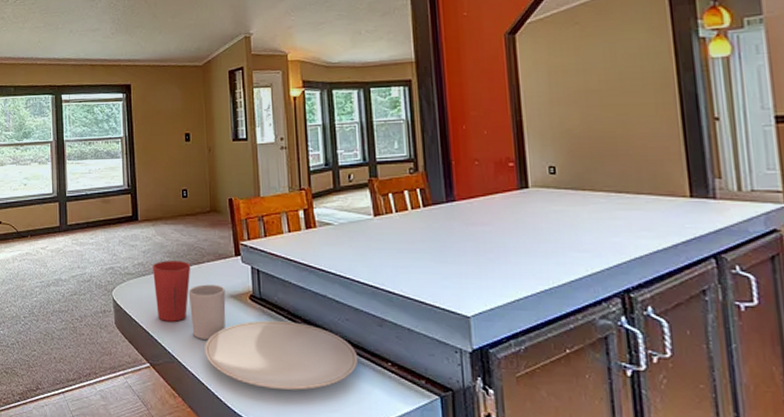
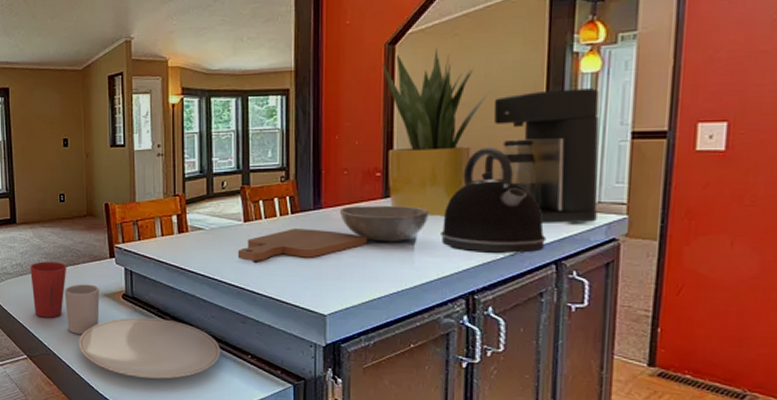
cutting board: none [369,222,508,258] -> present [237,228,368,261]
bowl: none [473,197,571,236] -> present [339,206,430,242]
planter: none [504,37,619,208] -> present [382,48,491,217]
kettle: none [585,134,701,246] -> present [441,147,547,253]
coffee maker: none [622,73,753,214] -> present [484,88,599,223]

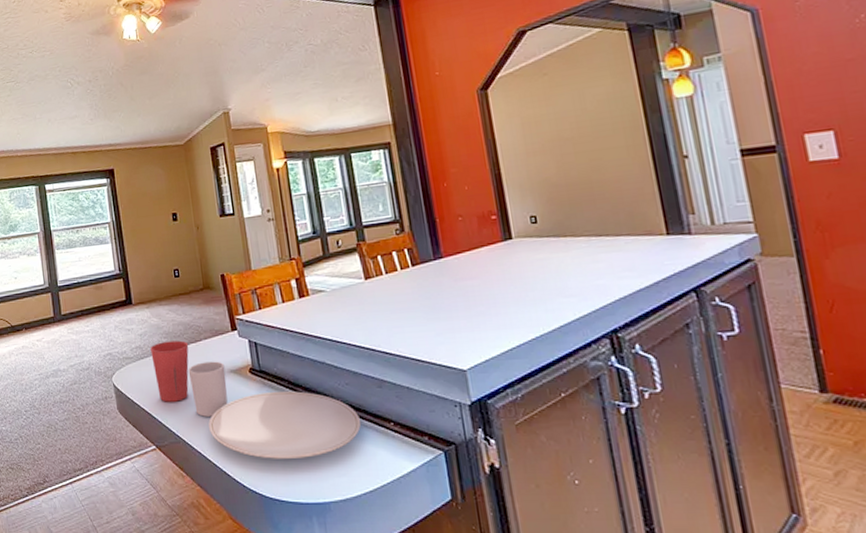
cutting board: present [237,228,368,261] -> none [362,279,496,320]
bowl: present [339,206,430,242] -> none [460,246,554,287]
planter: present [382,48,491,217] -> none [478,89,590,255]
kettle: present [441,147,547,253] -> none [568,179,680,287]
coffee maker: present [484,88,599,223] -> none [595,111,727,251]

